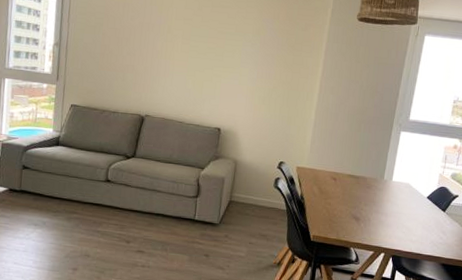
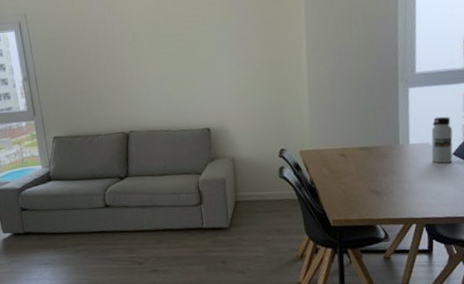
water bottle: none [409,162,431,204] -> present [431,116,453,164]

